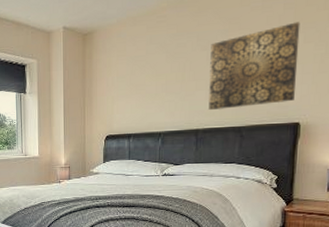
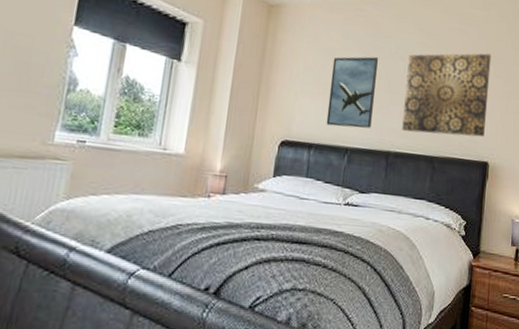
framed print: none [140,53,181,118] -> present [326,56,378,128]

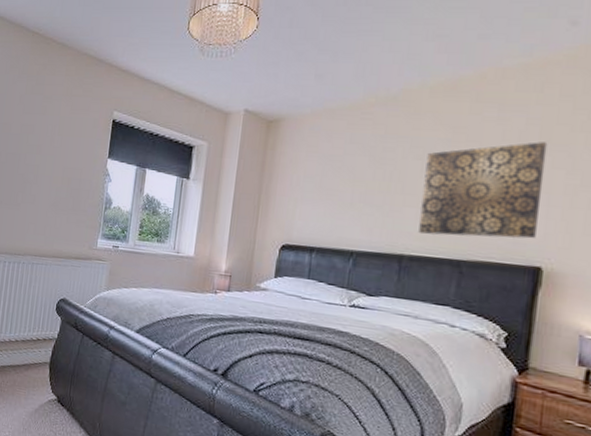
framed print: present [326,56,378,128] -> none [328,158,388,232]

